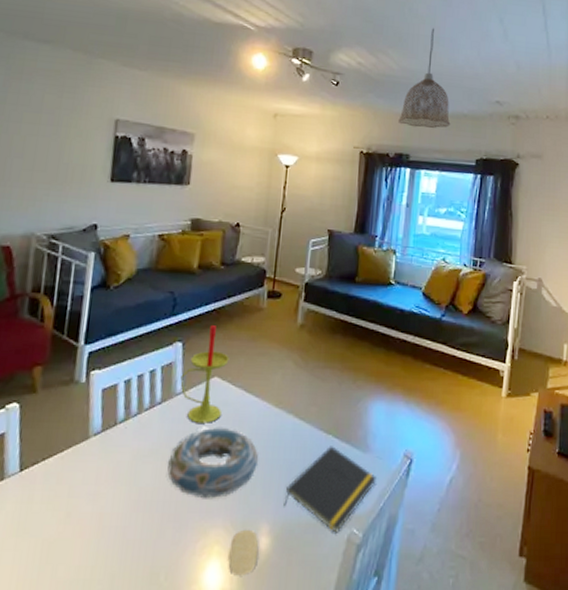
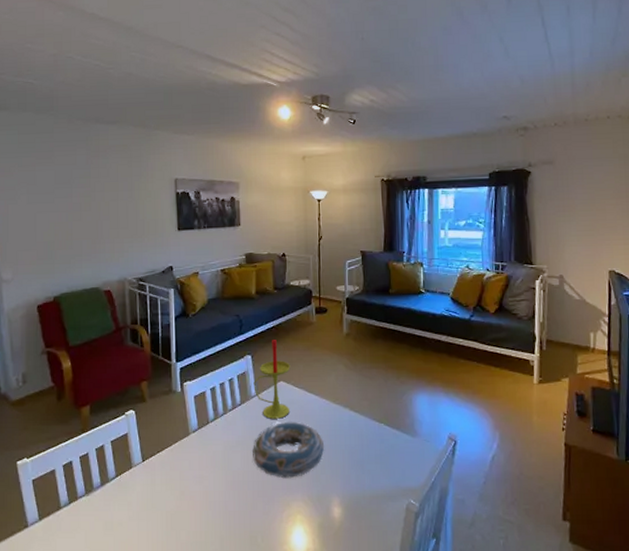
coaster: present [228,529,259,576] -> none [310,501,333,538]
notepad: present [283,446,377,533] -> none [349,432,426,503]
pendant lamp: present [398,28,451,128] -> none [413,57,462,151]

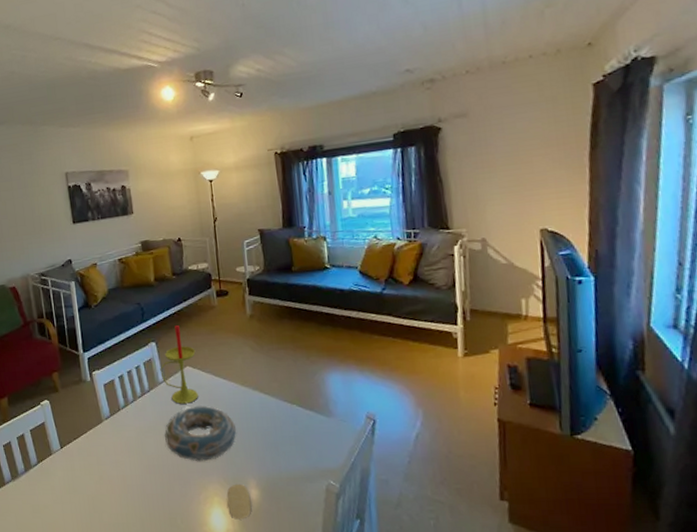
coaster: none [310,501,333,538] -> present [227,483,252,519]

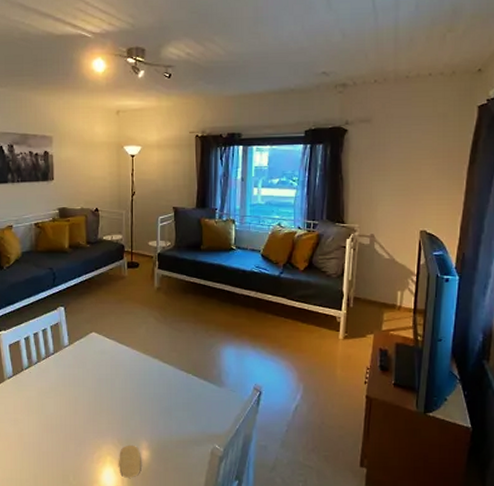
candle: present [160,325,198,404] -> none [66,293,102,368]
decorative bowl: present [164,405,237,462] -> none [64,370,134,423]

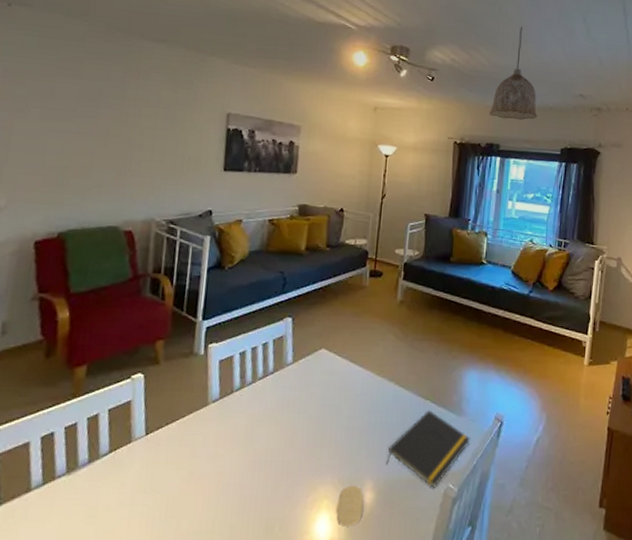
notepad: none [157,382,232,448] -> present [386,410,470,488]
pendant lamp: none [228,9,279,107] -> present [489,26,538,120]

